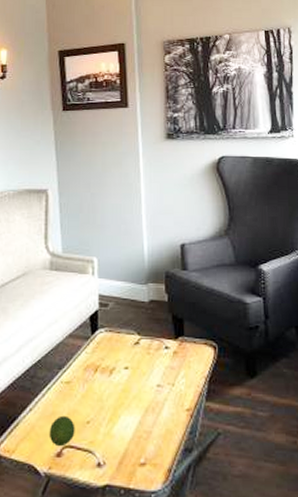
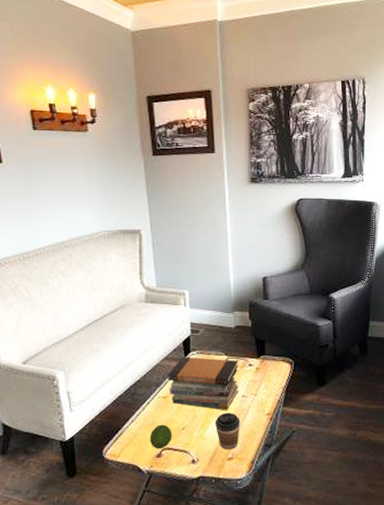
book stack: none [72,334,154,403] -> present [168,356,239,411]
coffee cup: none [124,405,155,453] -> present [214,412,240,450]

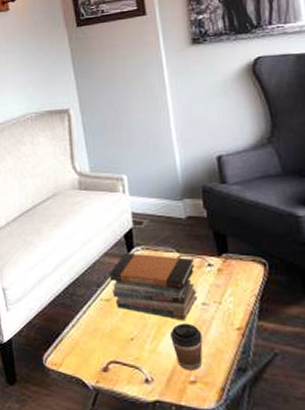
fruit: present [149,424,172,450] -> none [93,332,120,362]

